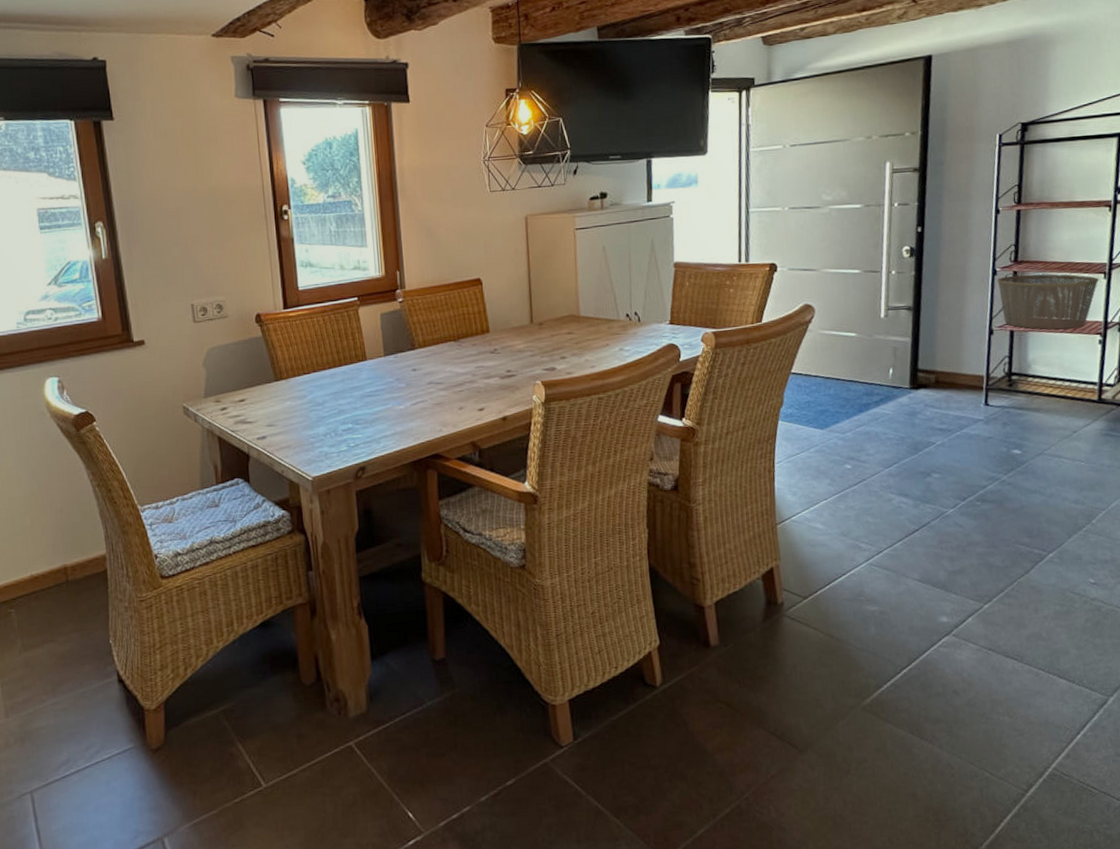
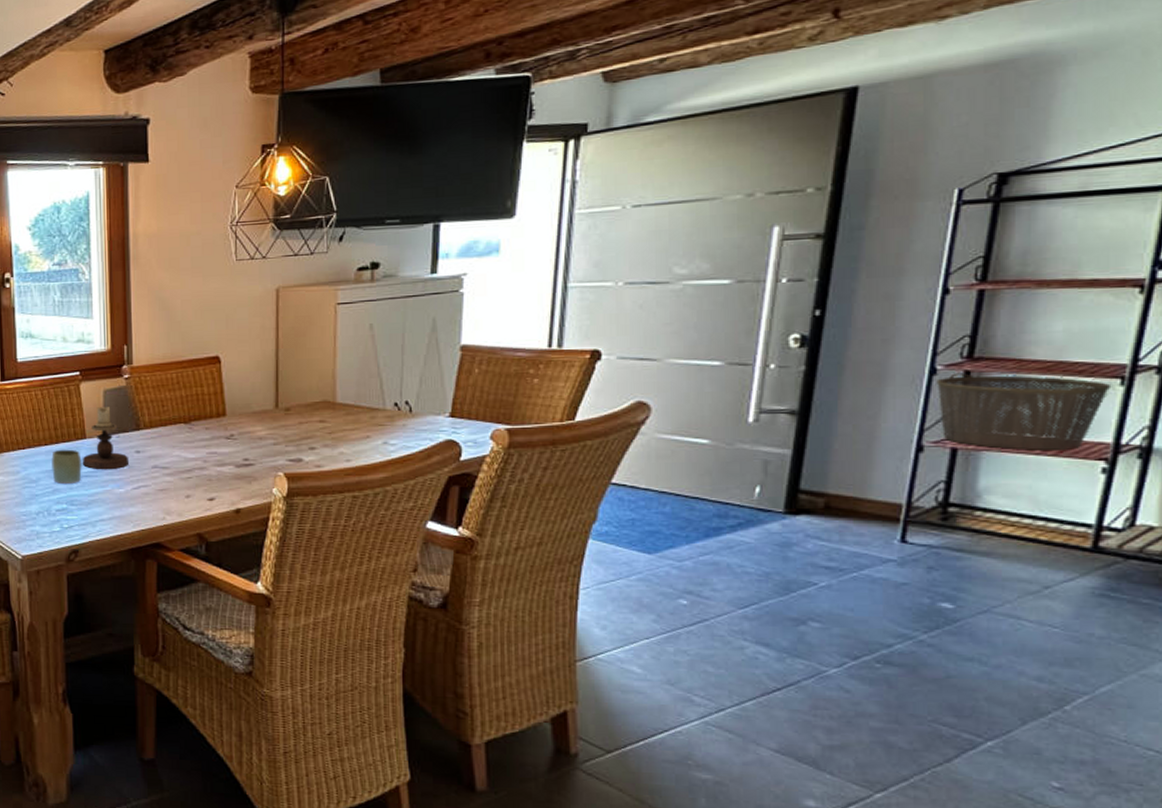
mug: none [335,371,365,406] -> present [51,449,82,485]
candlestick: none [365,329,406,389] -> present [83,407,128,470]

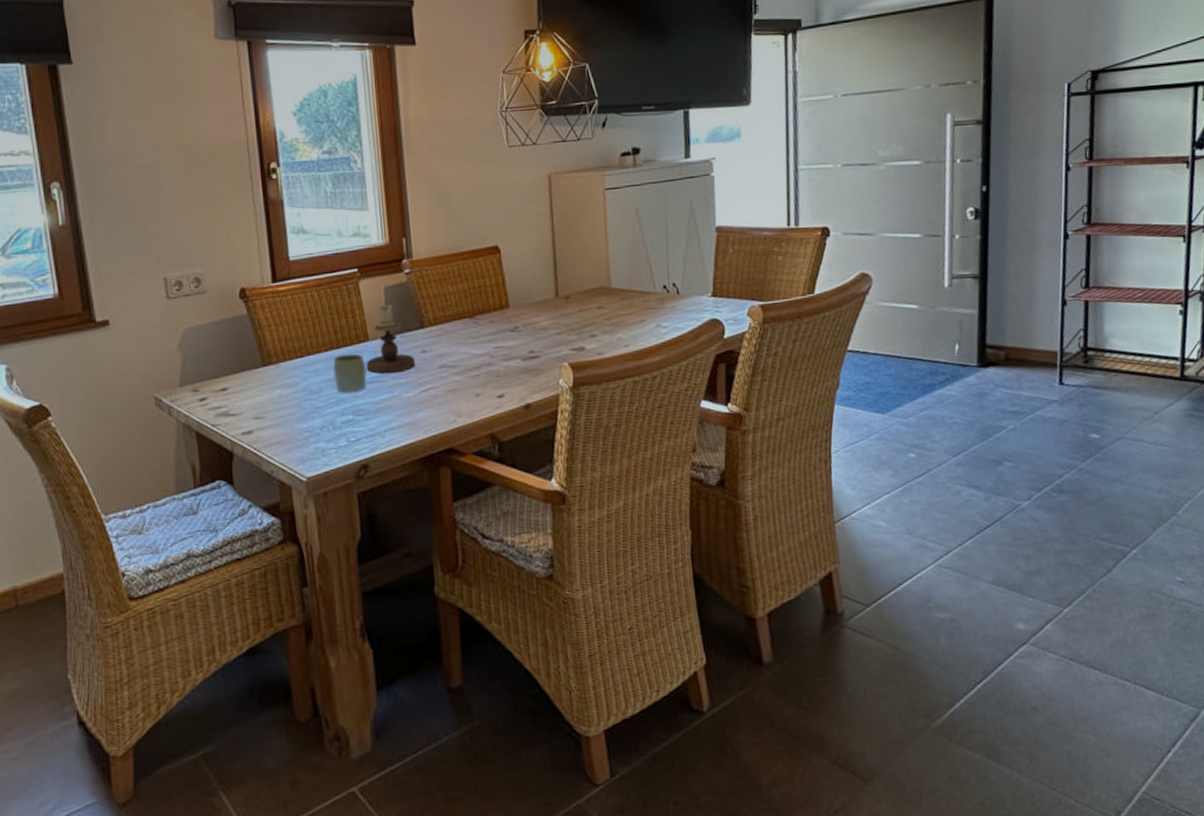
basket: present [937,373,1112,451] -> none [1069,237,1179,300]

